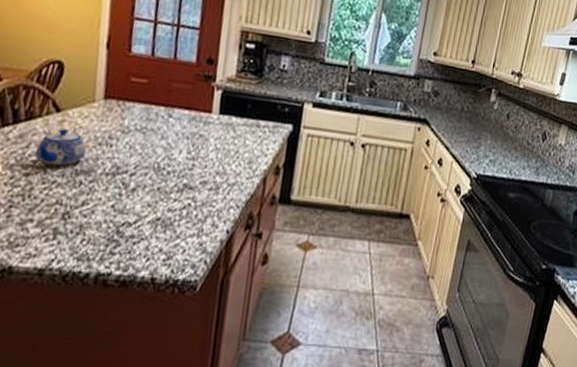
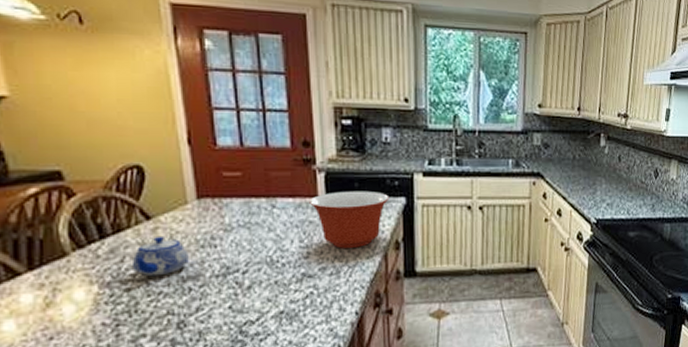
mixing bowl: none [203,110,278,167] -> present [309,190,390,249]

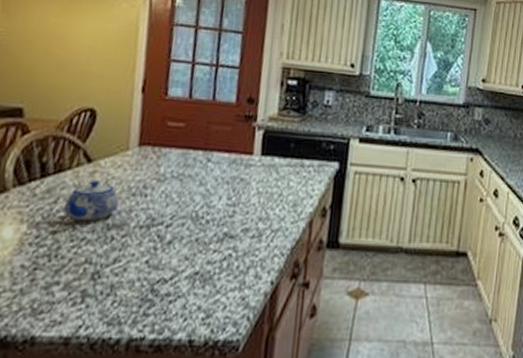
mixing bowl: present [309,190,390,249] -> none [244,150,323,211]

